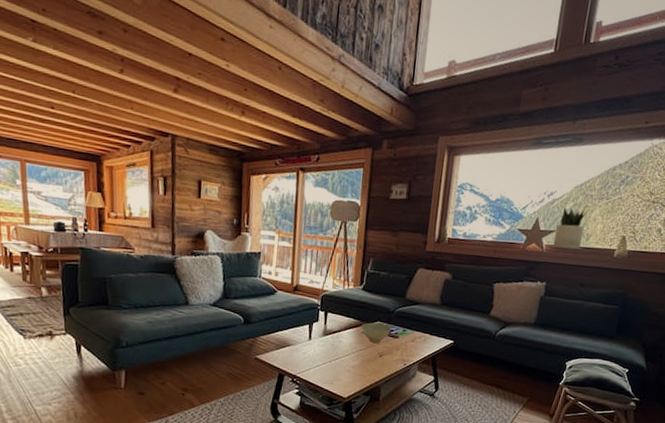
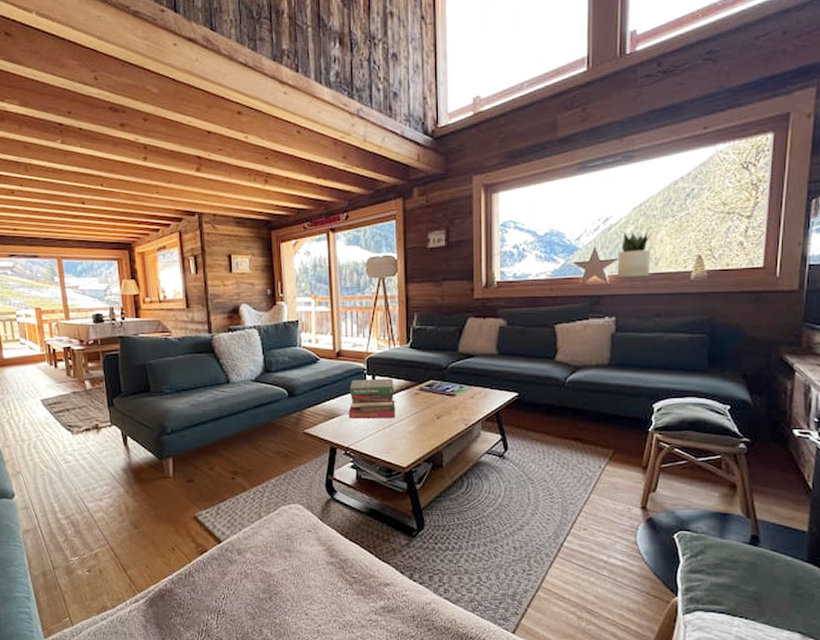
books: none [299,313,344,353] -> present [348,378,395,418]
bowl: present [361,322,391,344] -> none [413,382,446,405]

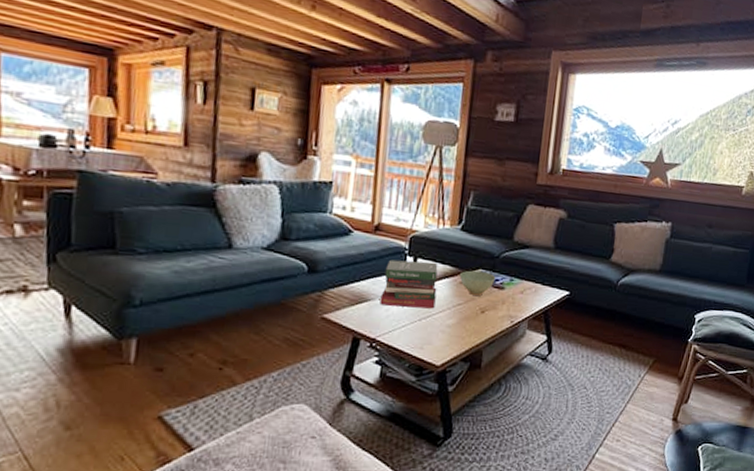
bowl: none [413,382,446,405] -> present [459,270,496,297]
planter: present [614,231,653,279] -> none [675,137,714,188]

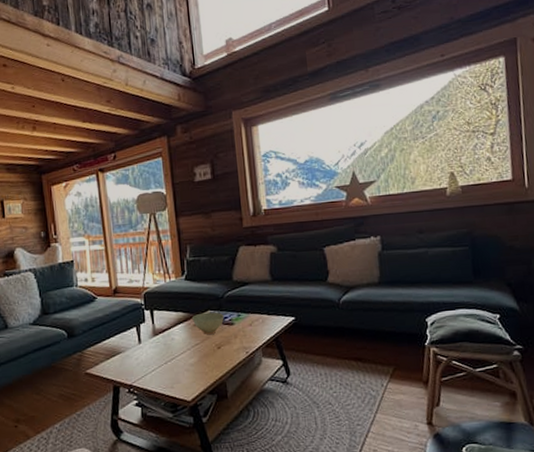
books: present [379,259,438,309] -> none [128,311,176,355]

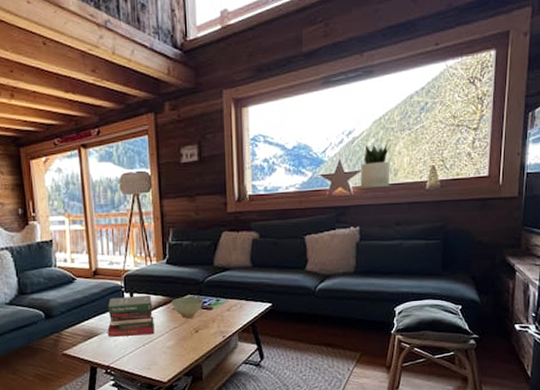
books: none [128,311,176,355] -> present [107,294,155,337]
planter: none [375,153,411,200] -> present [358,143,393,190]

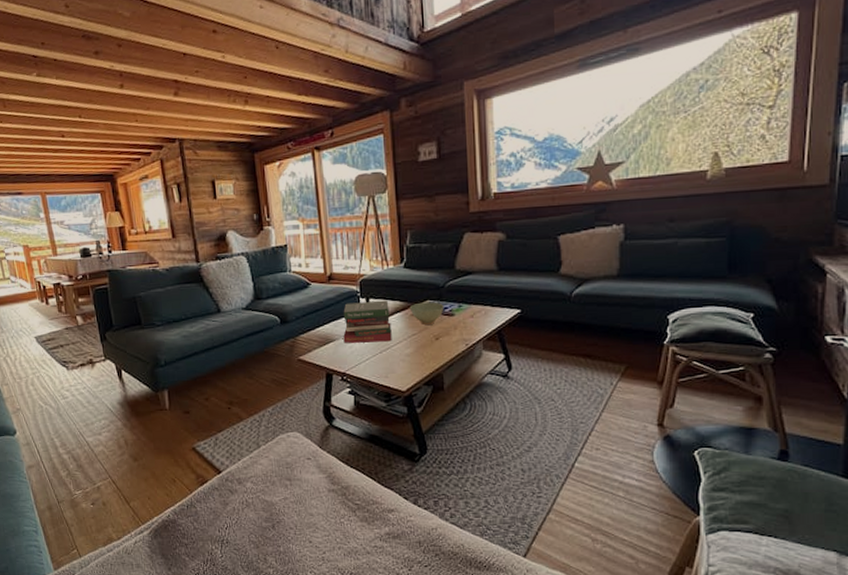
planter: present [358,143,393,190] -> none [622,129,665,183]

